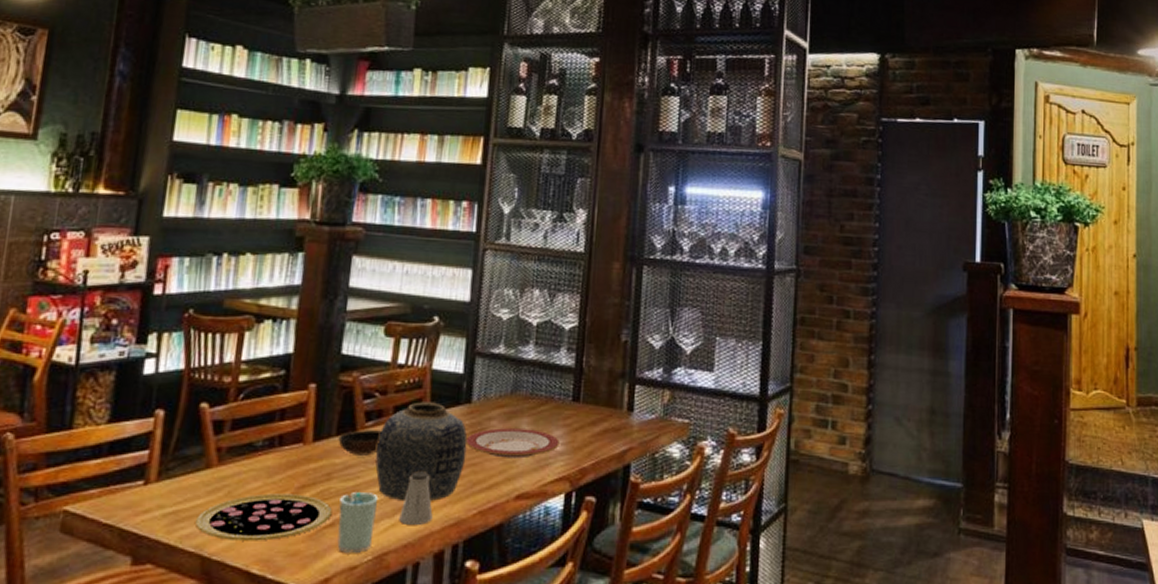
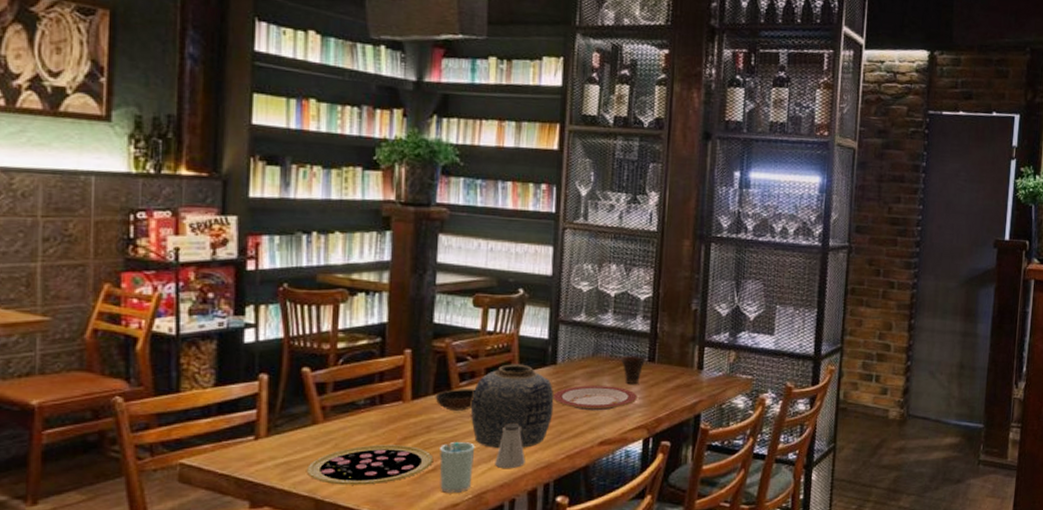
cup: none [541,394,570,428] -> present [620,356,646,385]

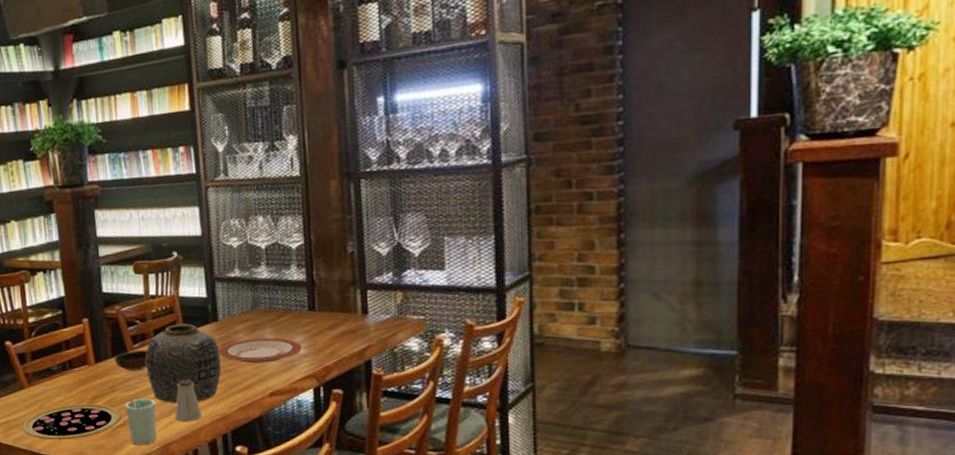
cup: present [620,356,646,385] -> none [280,306,306,335]

